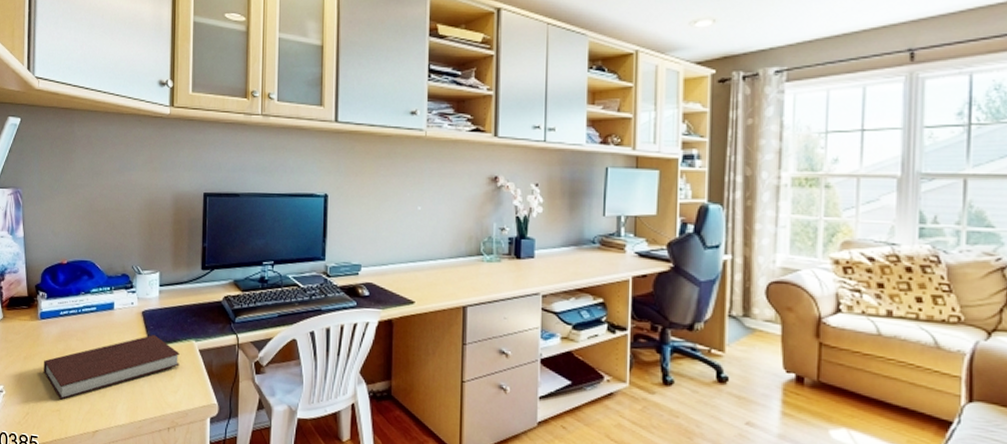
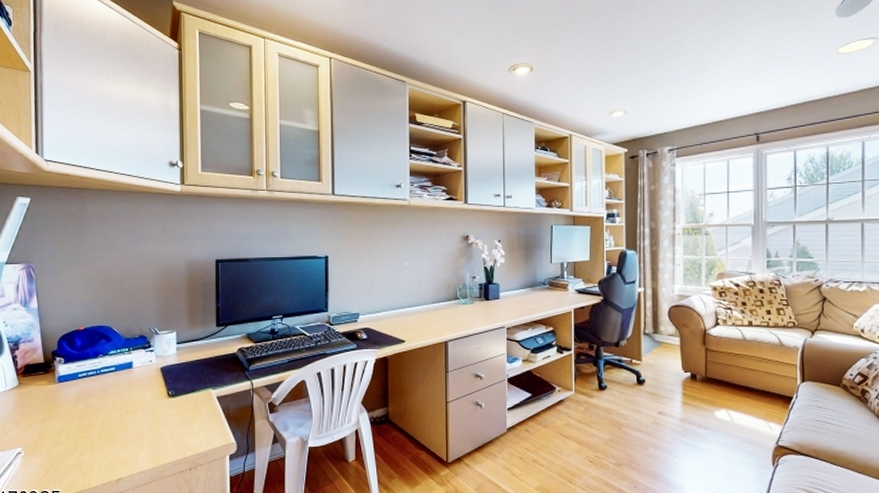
notebook: present [44,335,180,400] -> none [63,388,198,455]

